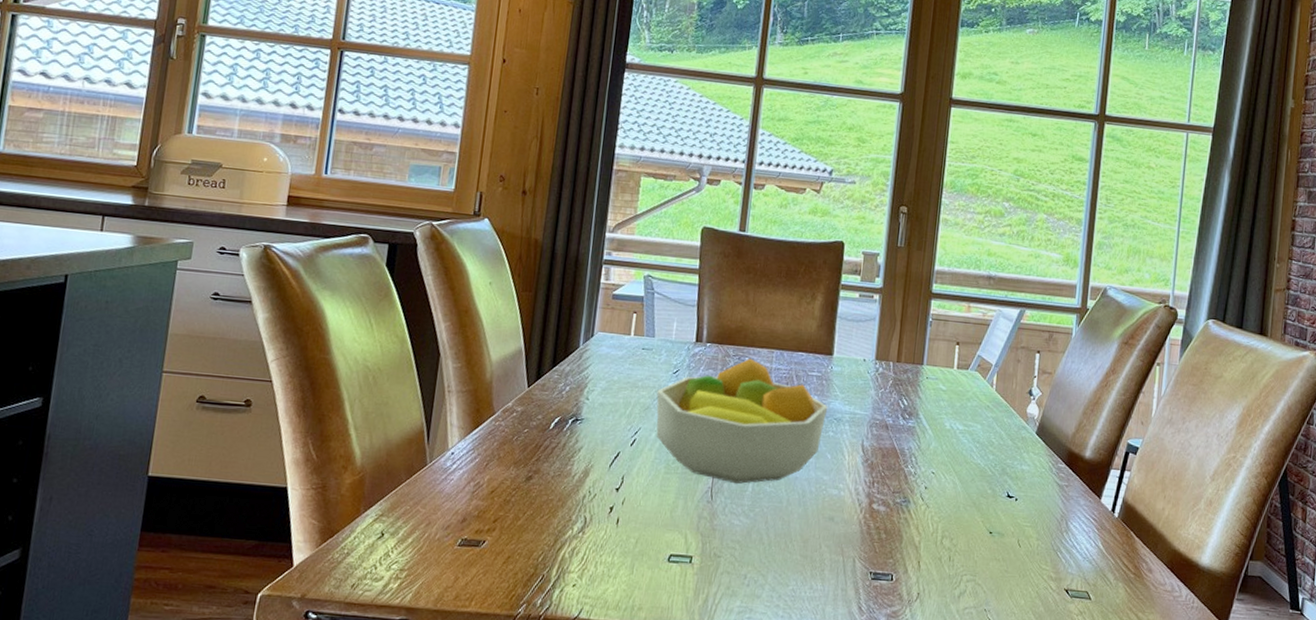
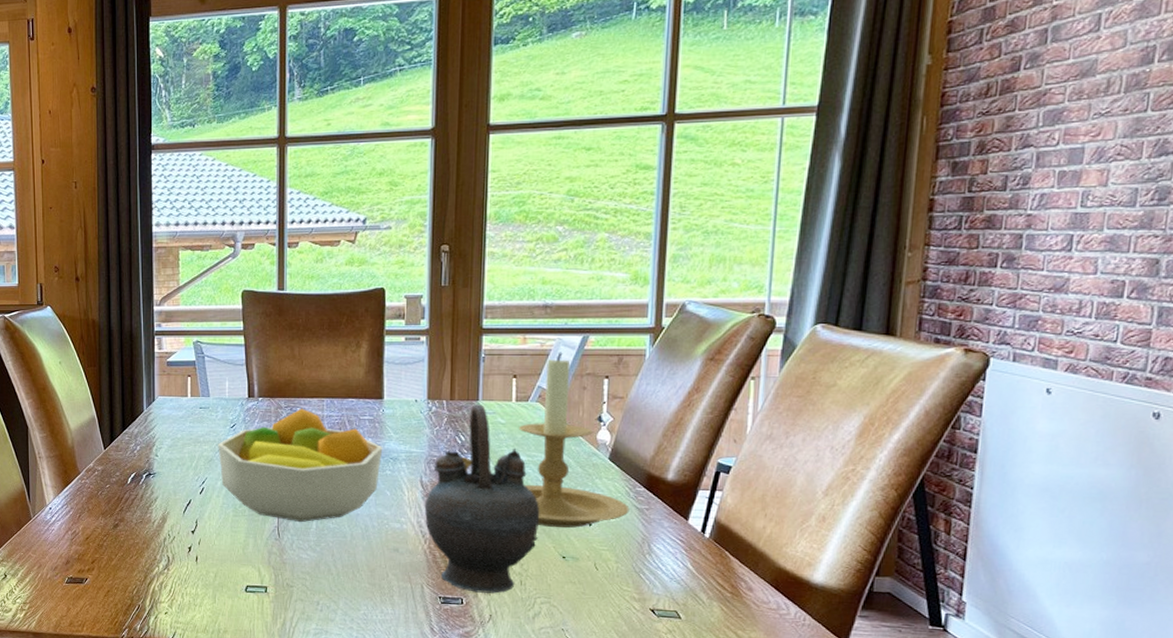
teapot: none [863,368,972,570] -> present [424,404,540,594]
candle holder: none [903,323,1052,502] -> present [461,352,630,528]

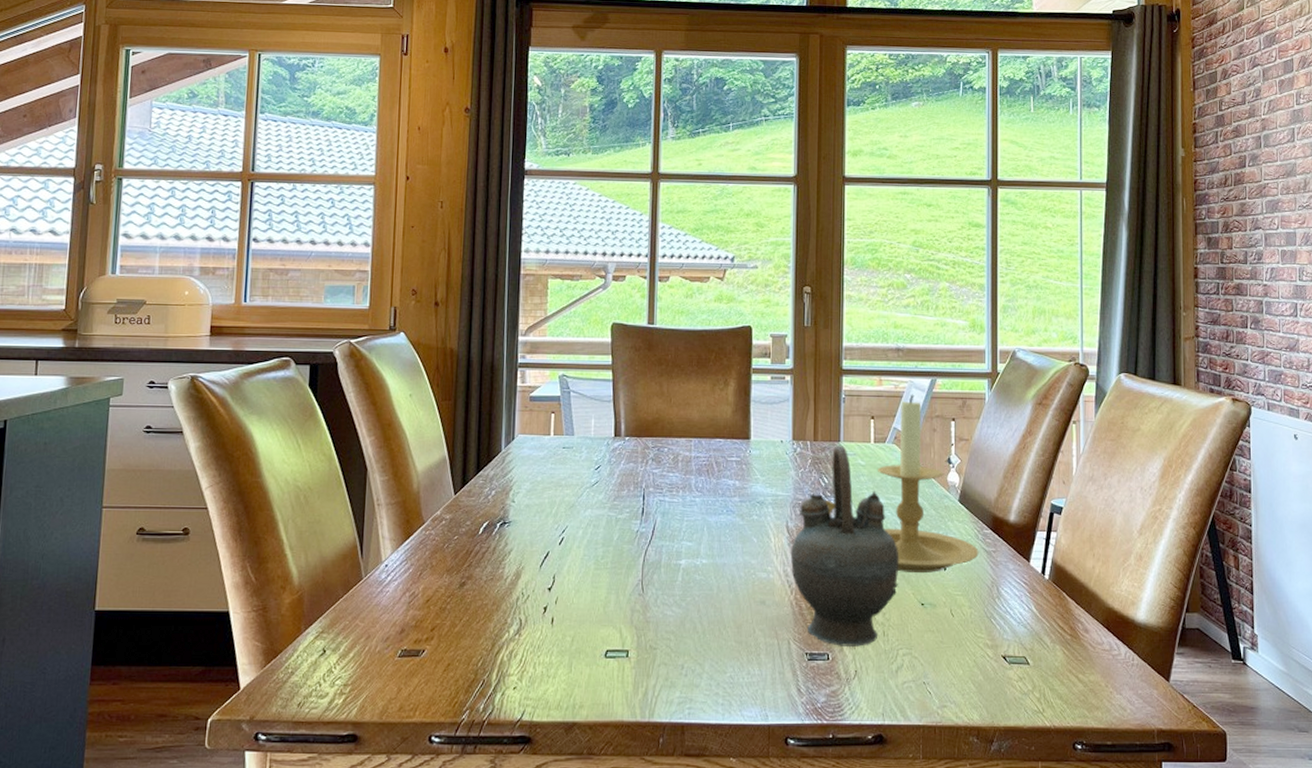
fruit bowl: present [218,408,383,522] -> none [580,448,750,574]

